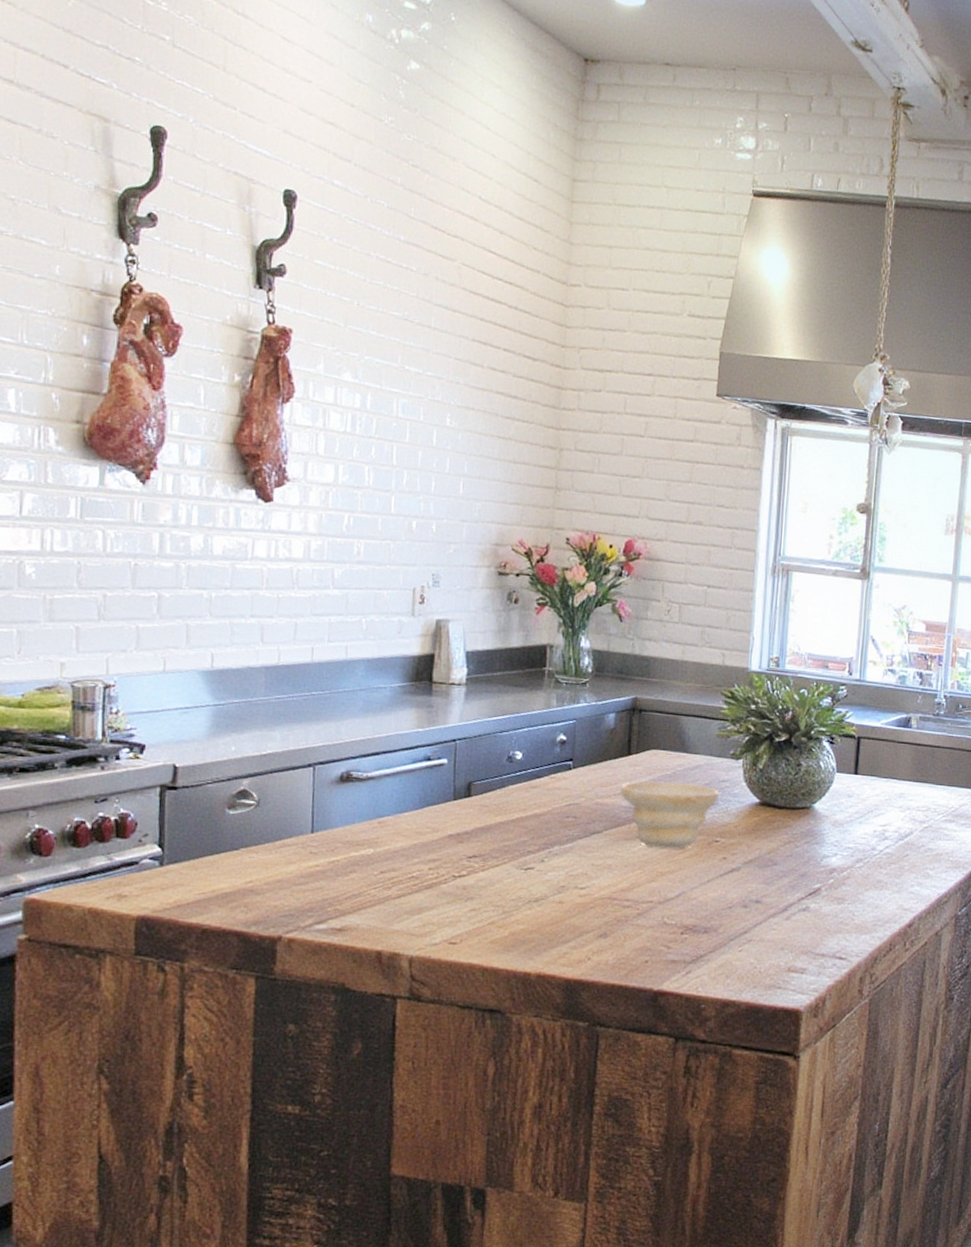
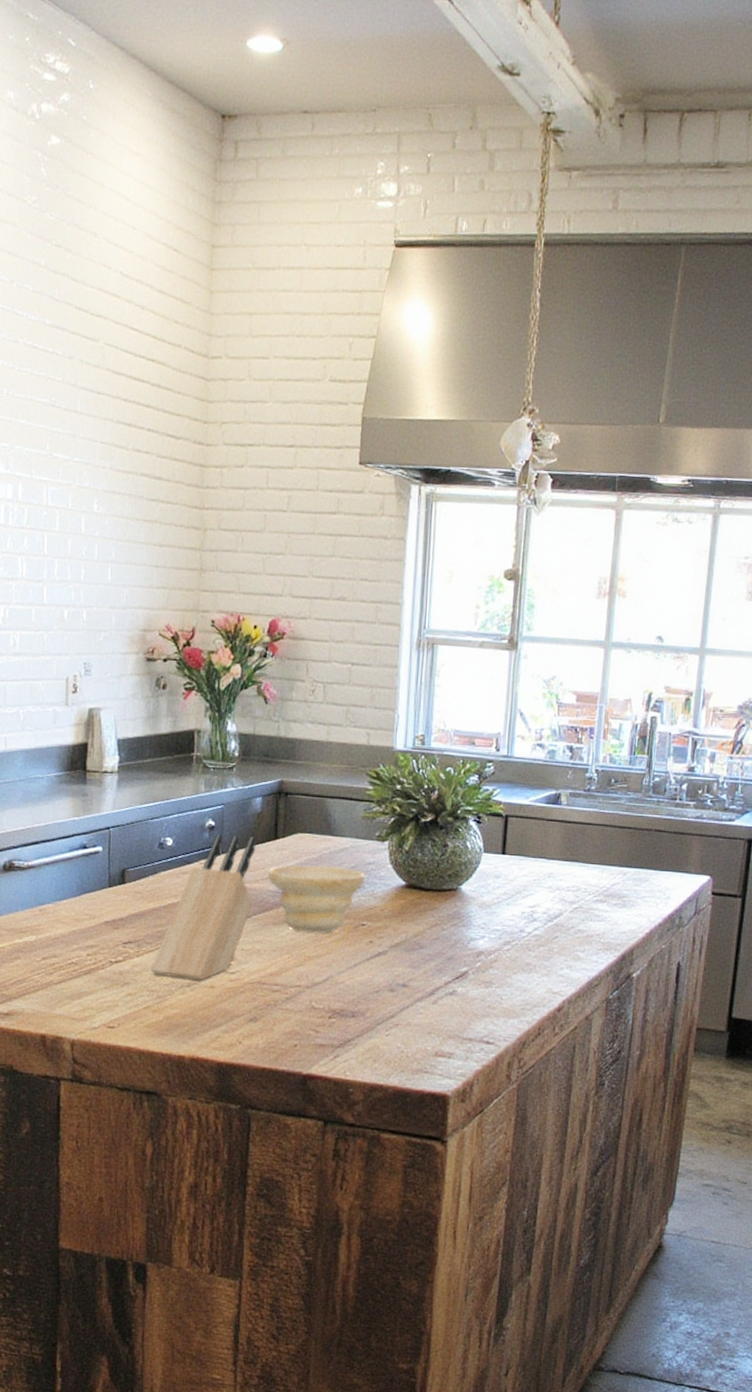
knife block: none [496,749,609,896] -> present [150,834,256,981]

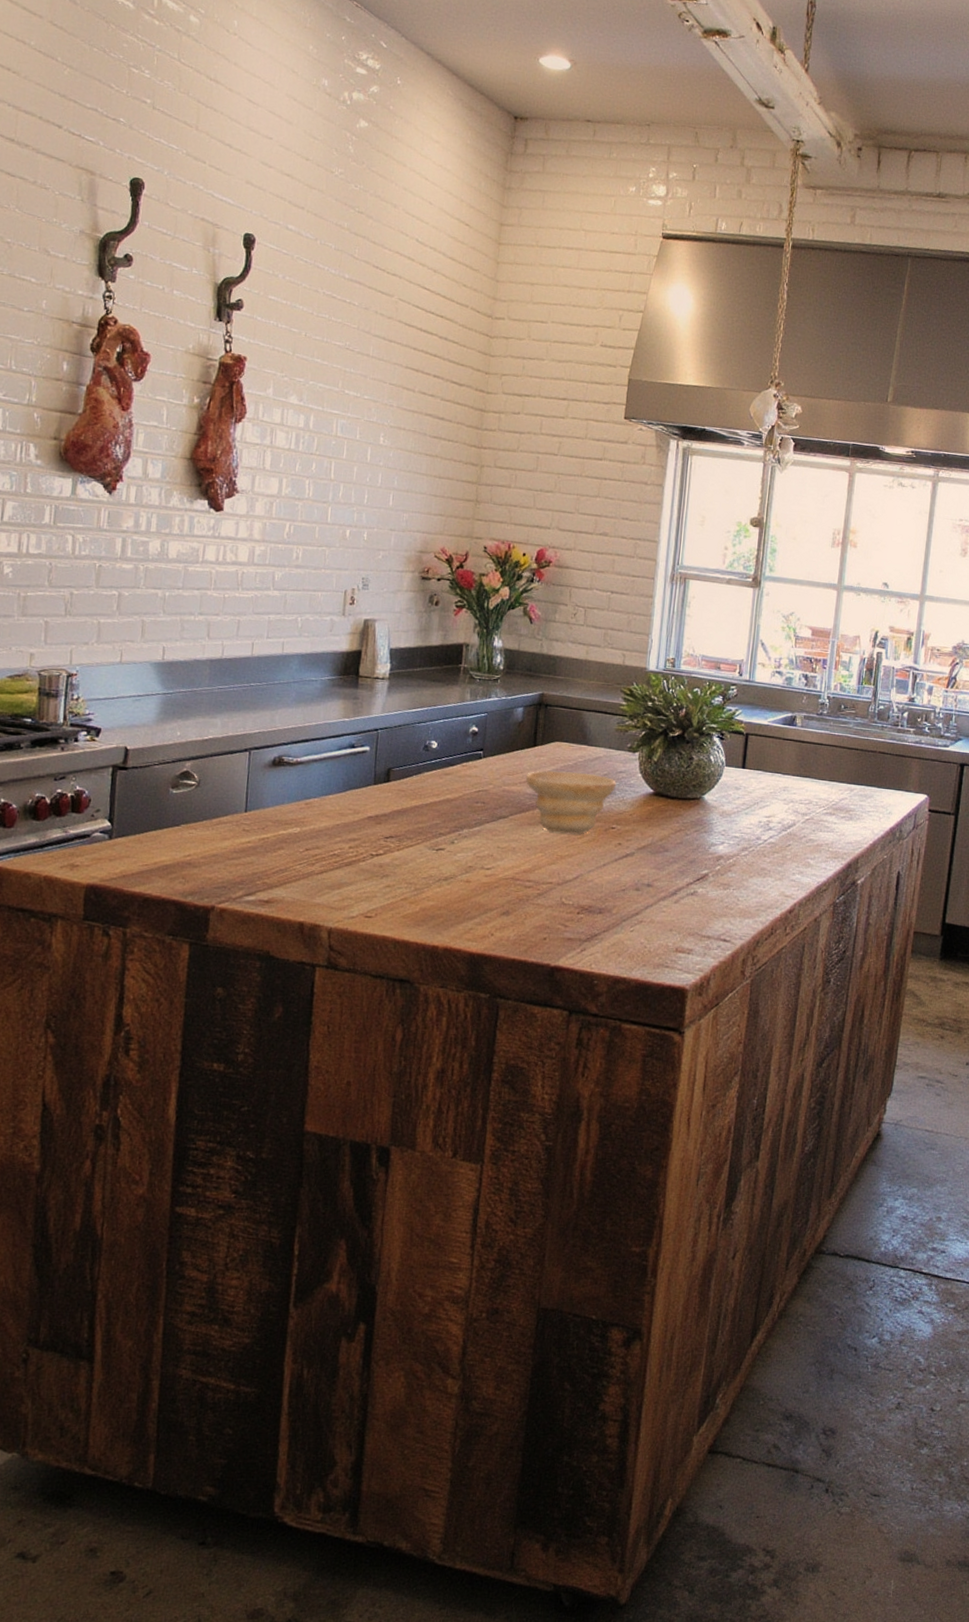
knife block: present [150,834,256,981] -> none [409,740,516,875]

